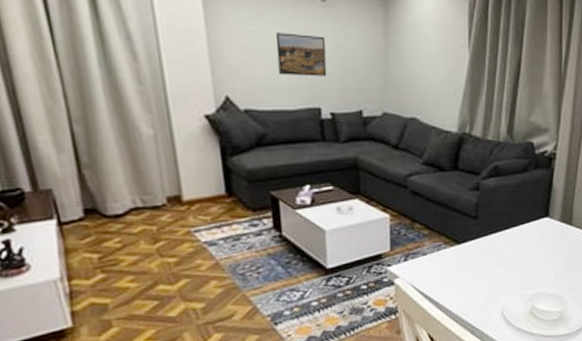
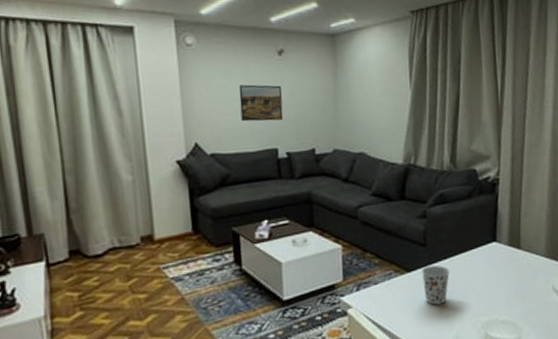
cup: none [472,238,501,277] -> present [422,265,450,305]

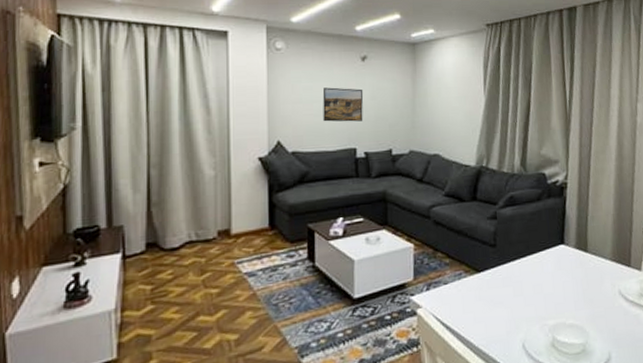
cup: present [422,265,450,305] -> none [491,266,519,307]

